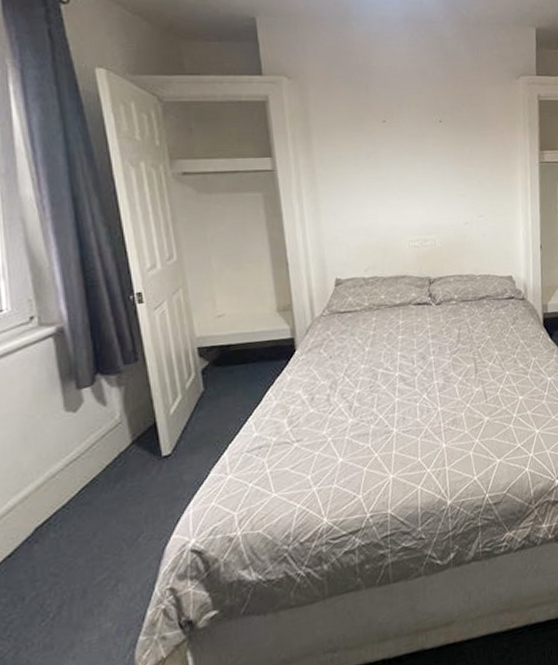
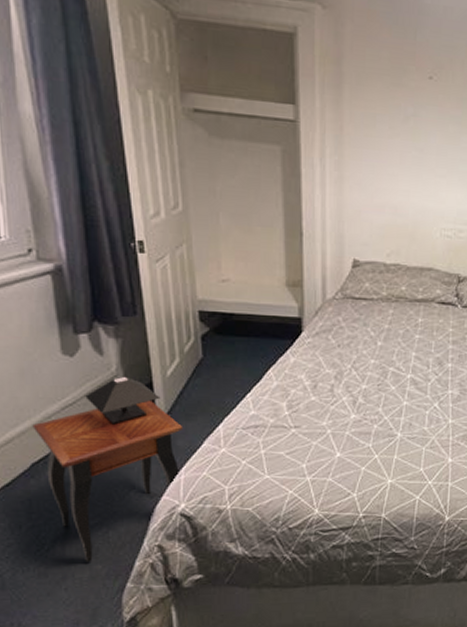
side table: none [36,421,189,623] -> present [32,376,184,562]

